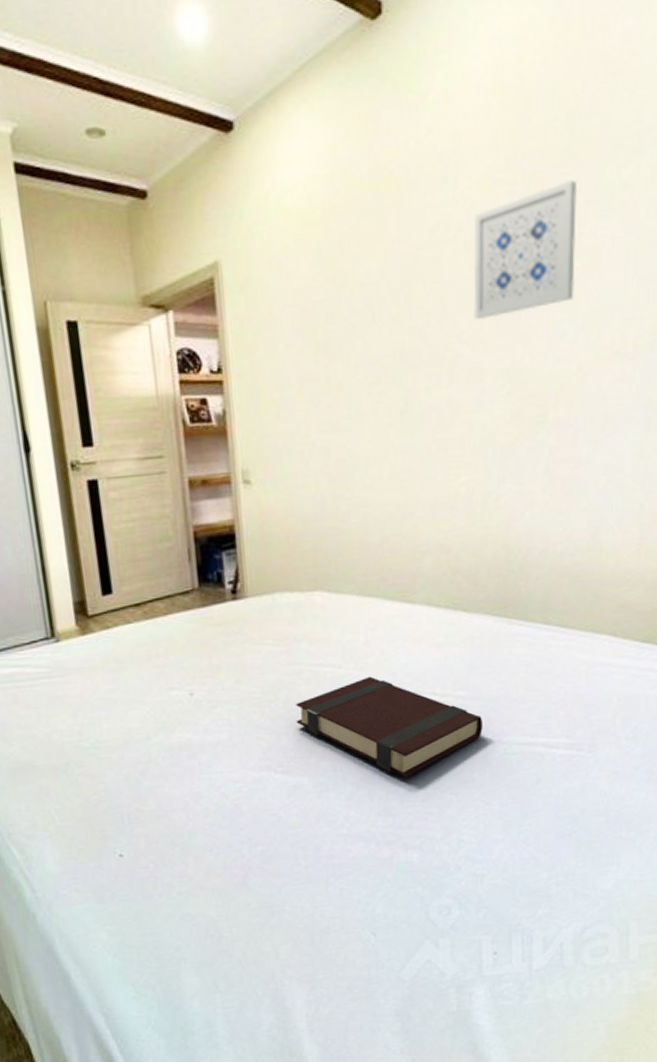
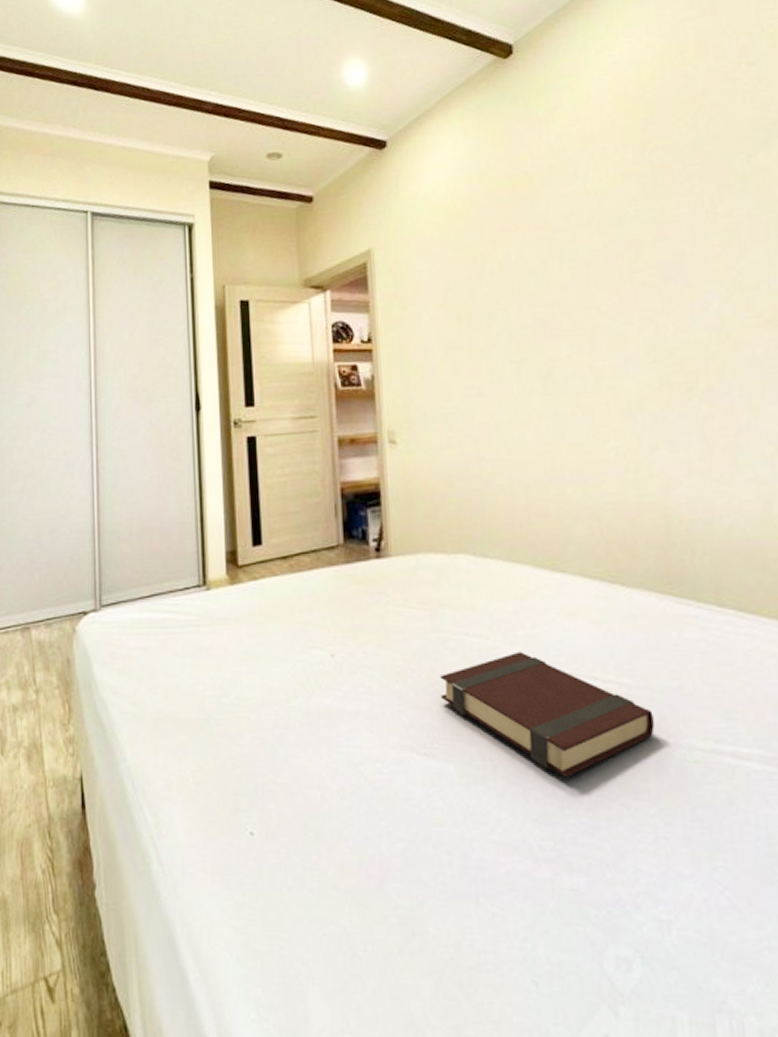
wall art: present [473,179,578,319] -> none [605,168,715,292]

